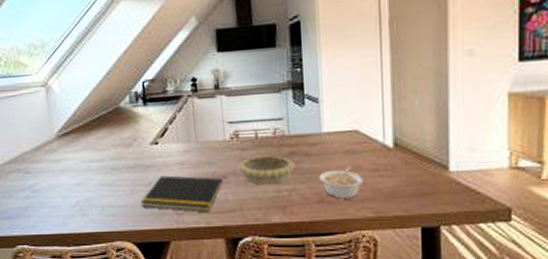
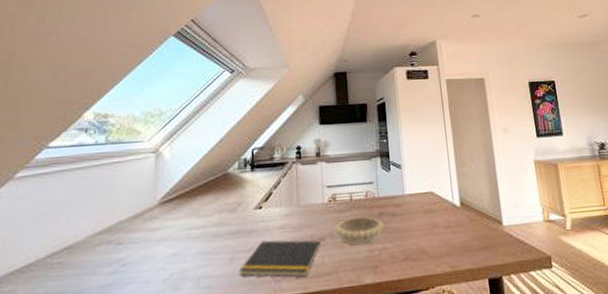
legume: present [319,166,364,199] -> none [404,224,440,256]

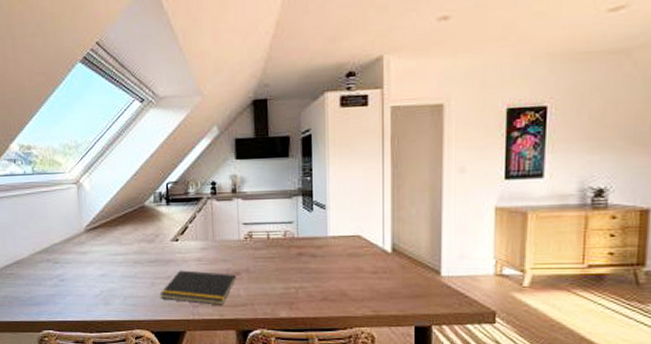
decorative bowl: present [335,216,384,246] -> none [251,255,302,282]

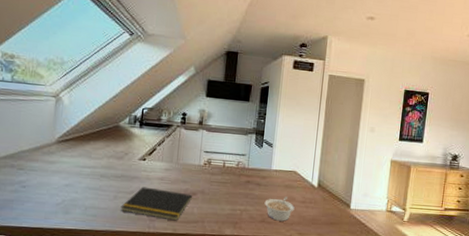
legume: none [324,268,364,298] -> present [264,196,295,221]

